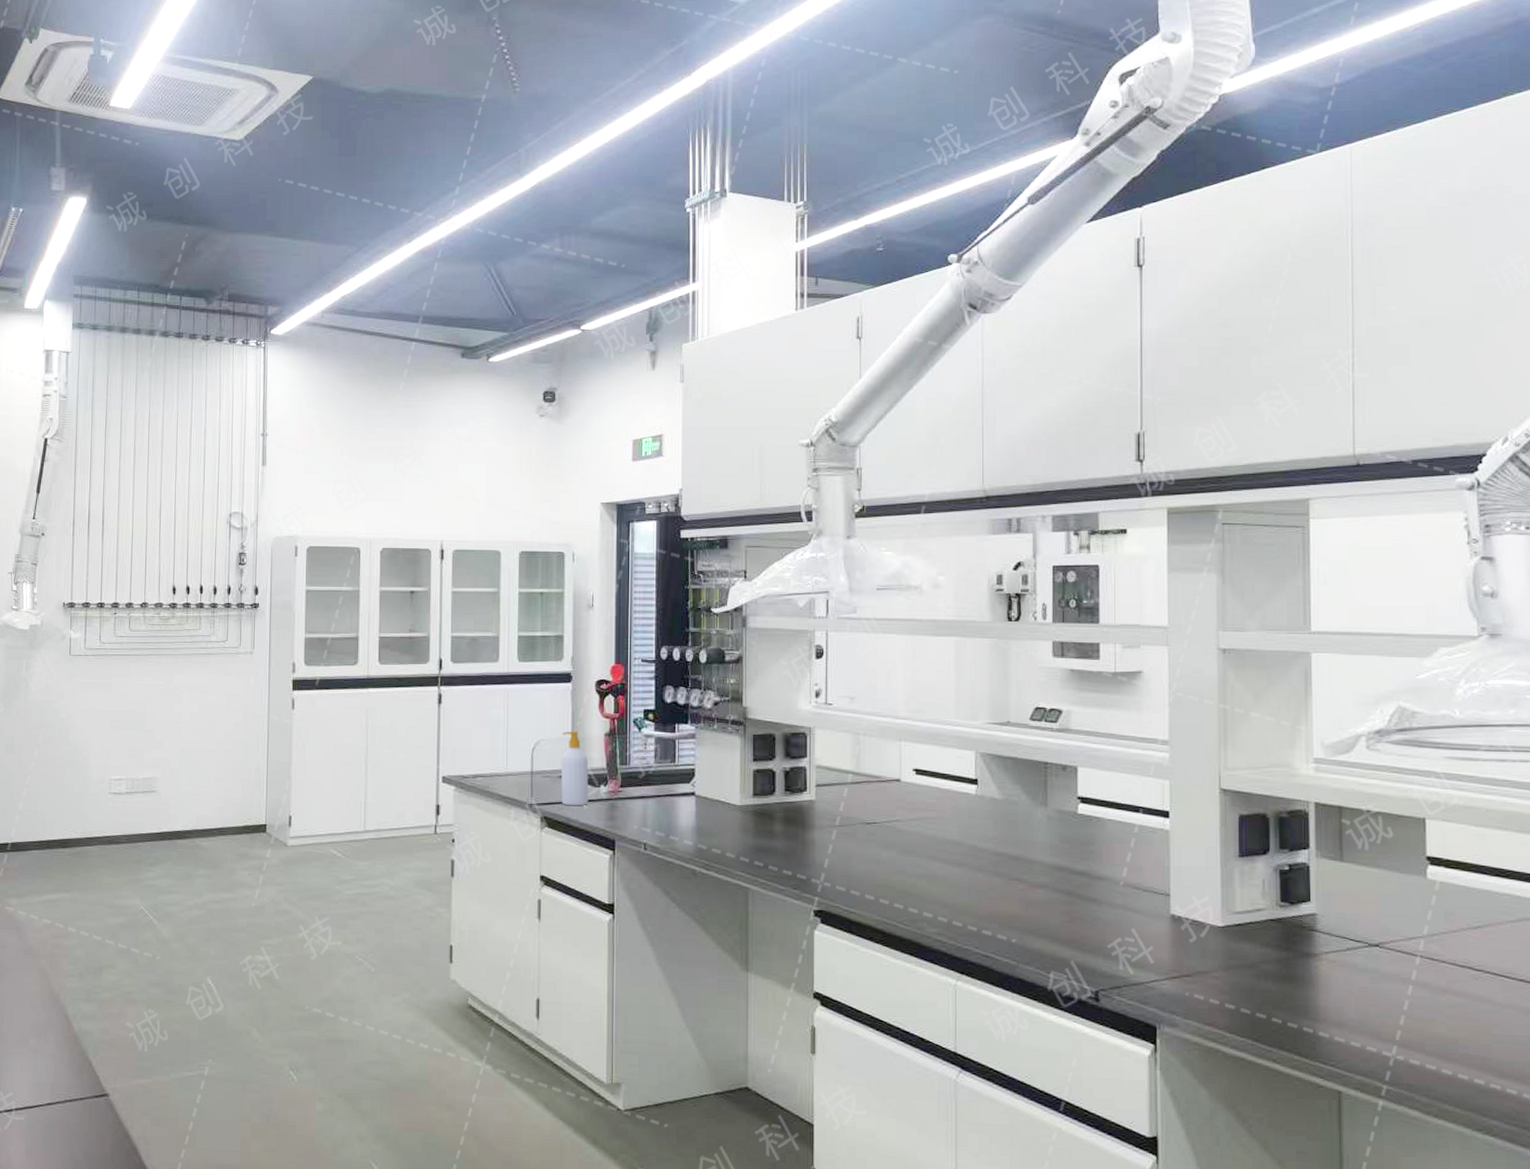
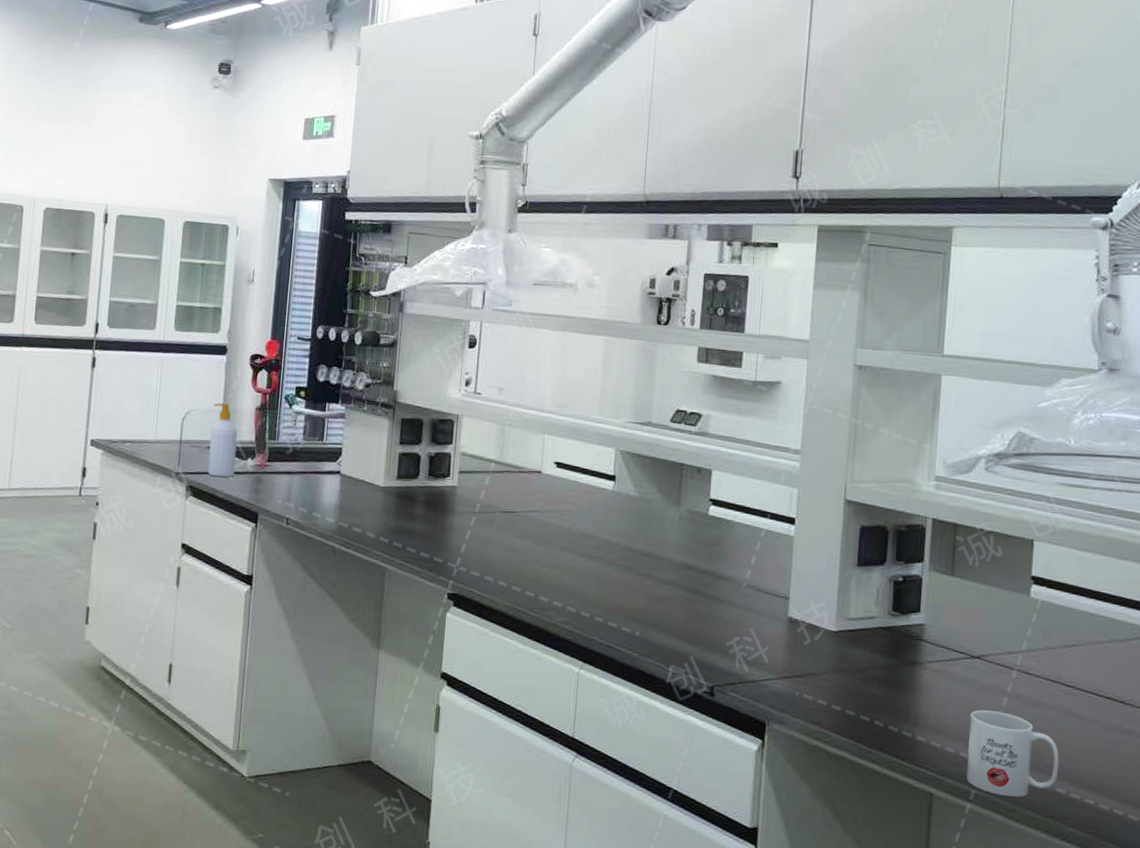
mug: none [1373,1000,1475,1091] -> present [965,710,1060,798]

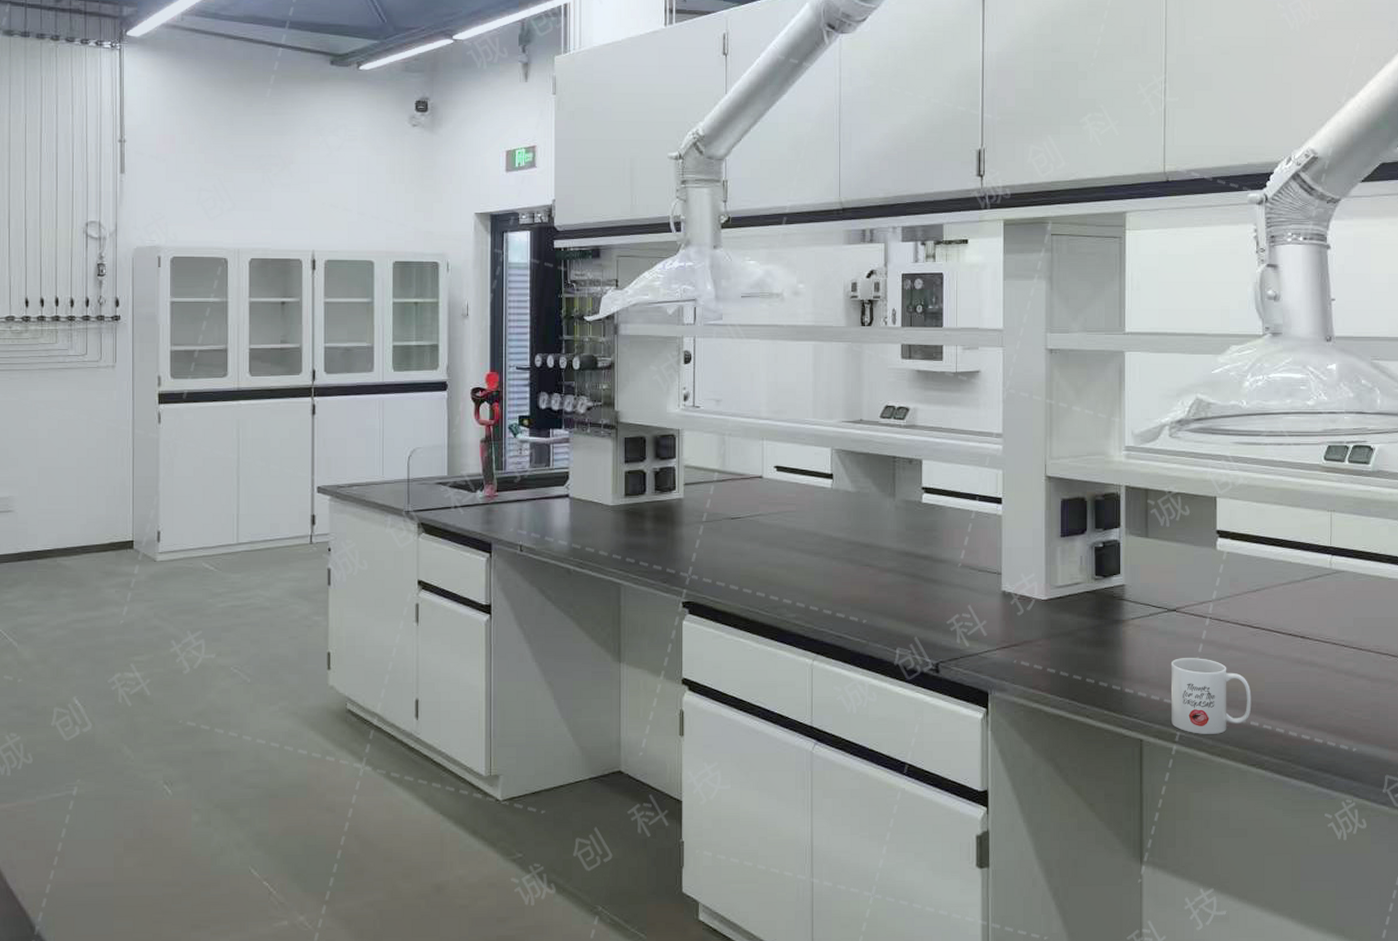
soap bottle: present [208,402,237,478] -> none [437,438,465,512]

